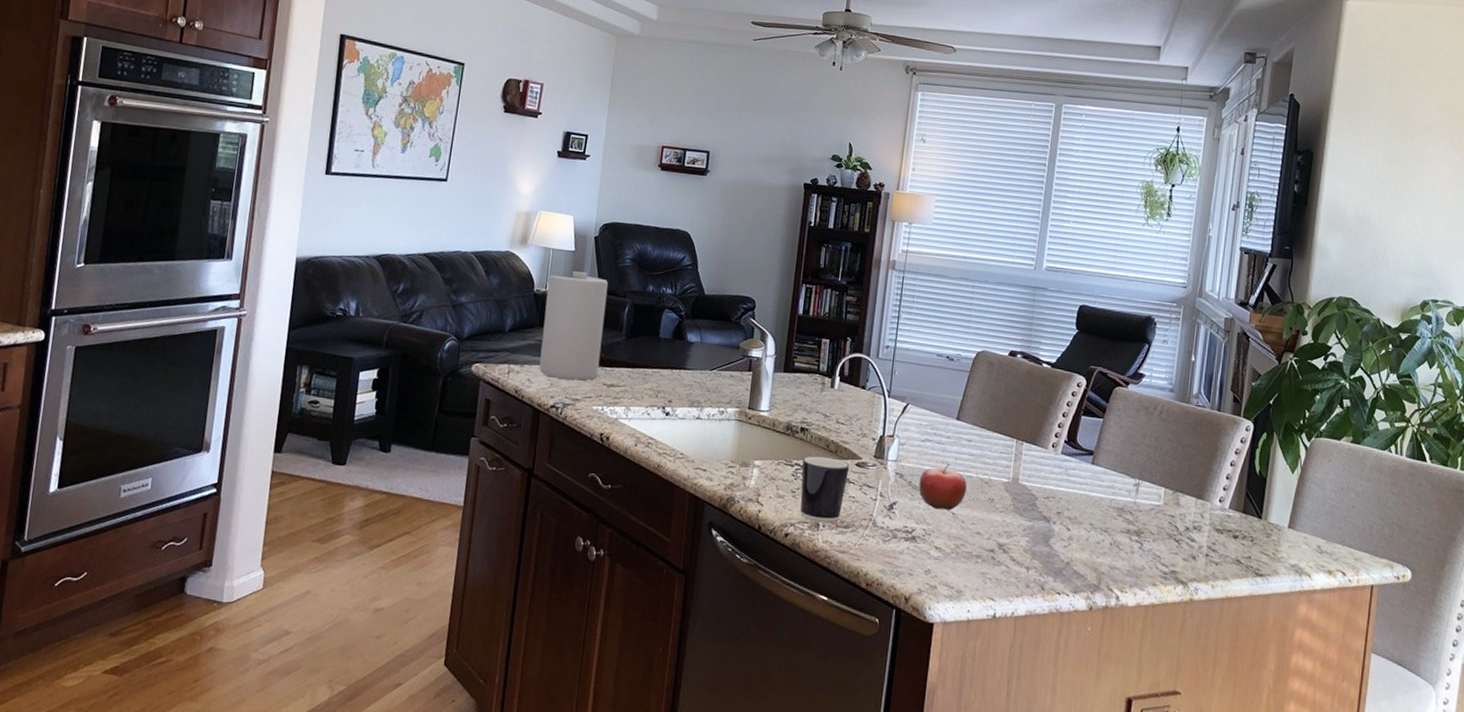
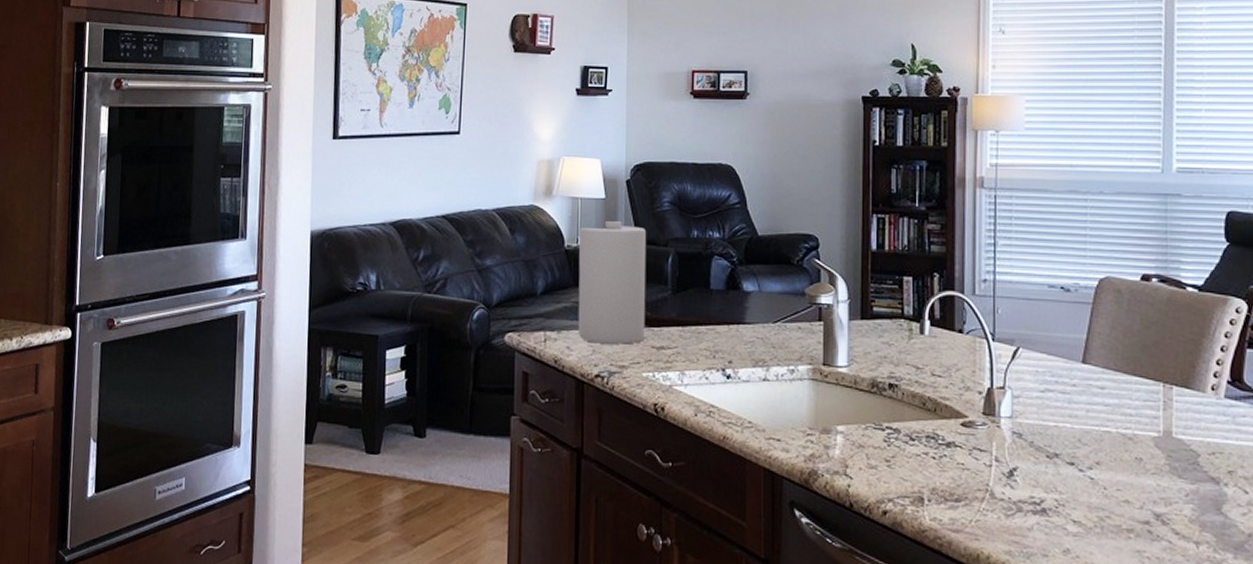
mug: present [800,455,850,523] -> none [895,416,954,497]
fruit: present [919,464,967,510] -> none [1043,418,1106,475]

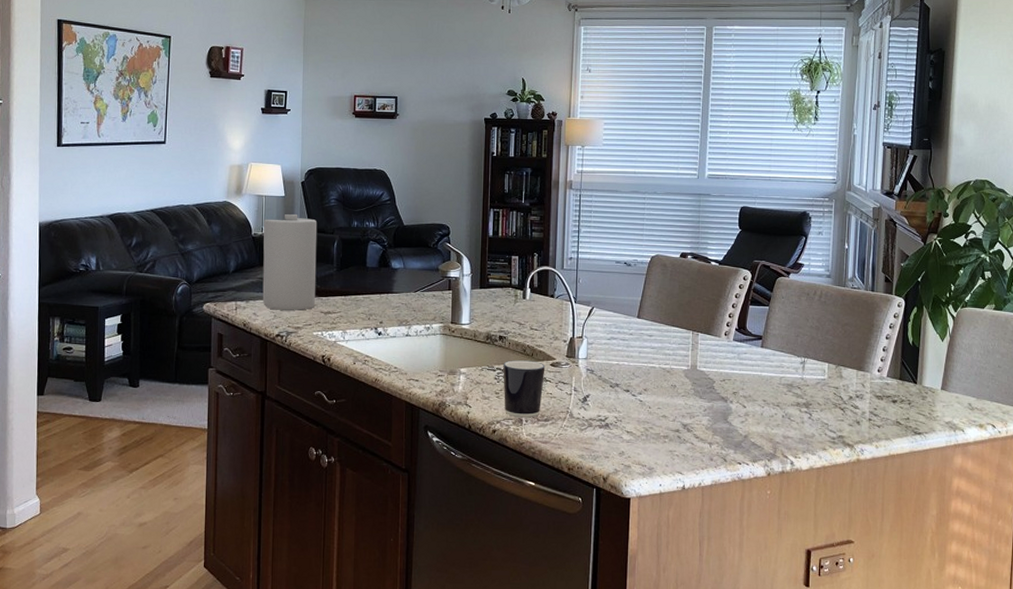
mug: none [895,416,954,497] -> present [503,360,545,418]

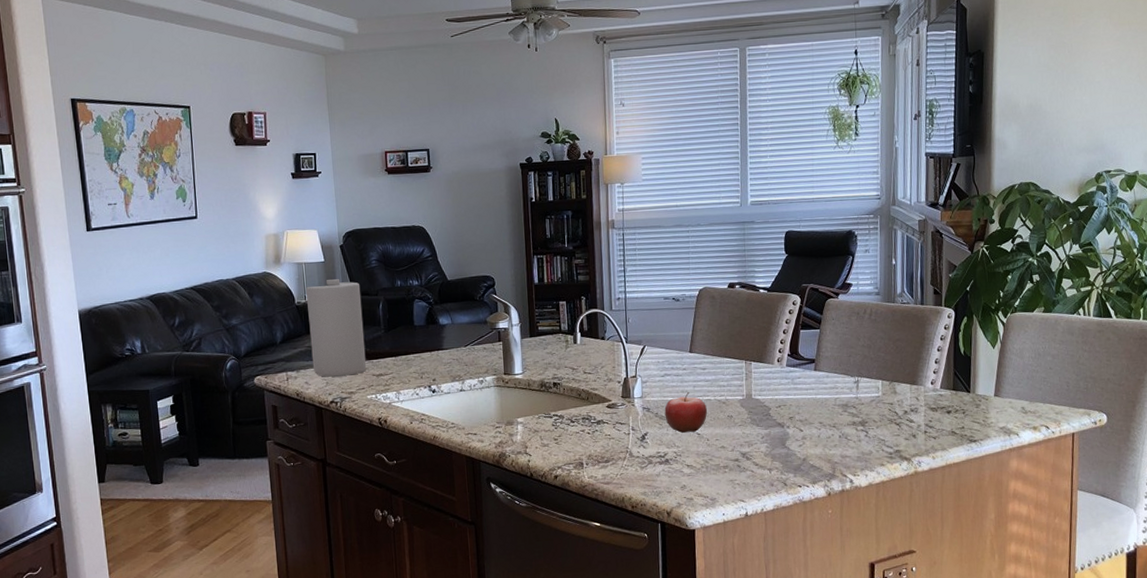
mug: present [503,360,545,418] -> none [559,404,602,462]
fruit: none [608,358,652,398] -> present [664,392,708,433]

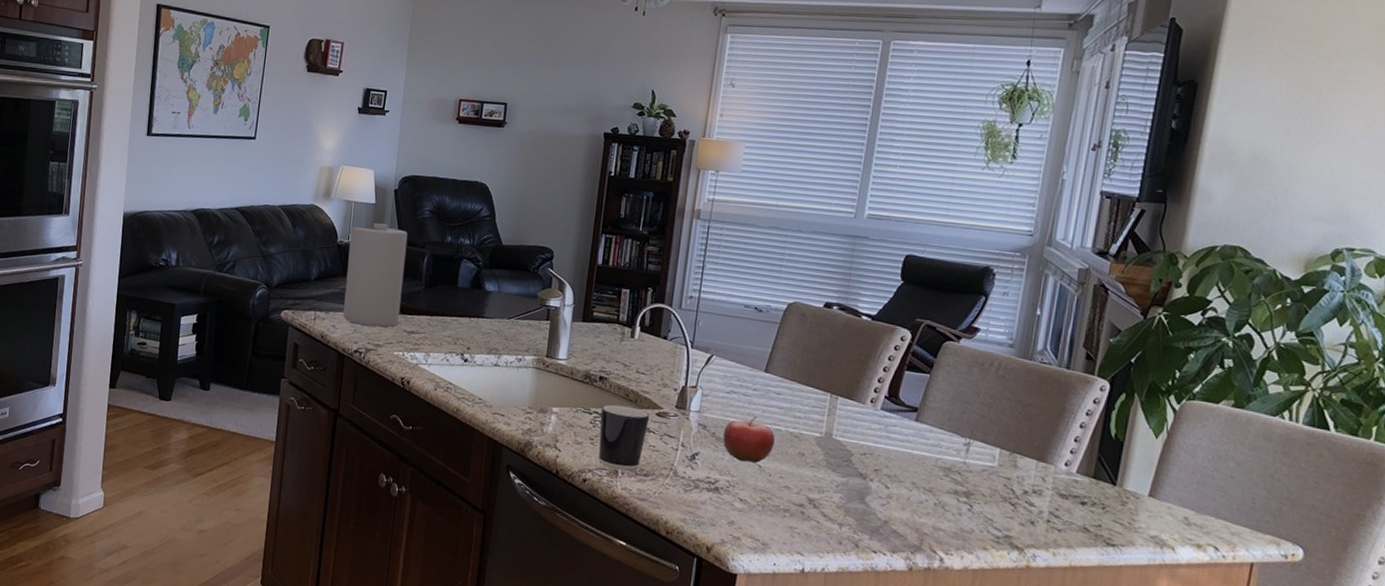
mug: none [559,404,602,462] -> present [598,404,650,471]

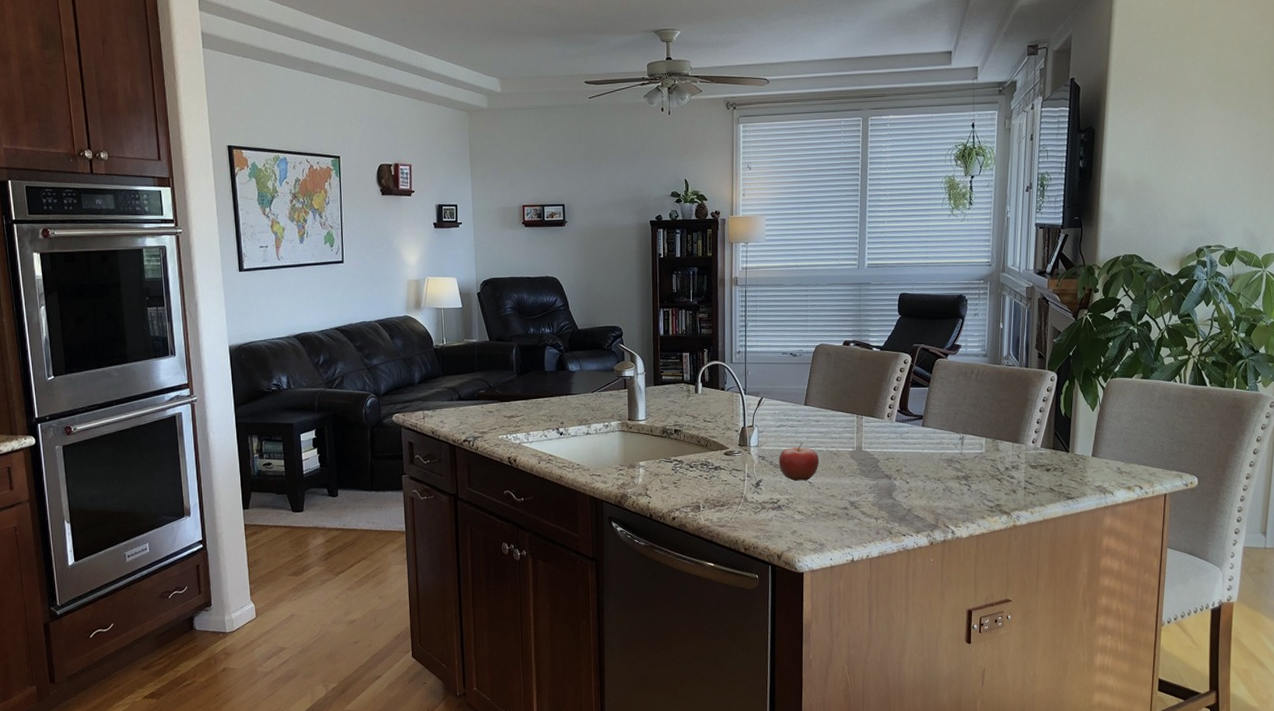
paper towel holder: present [343,223,408,327] -> none [444,325,499,417]
mug: present [598,404,650,471] -> none [679,451,719,505]

